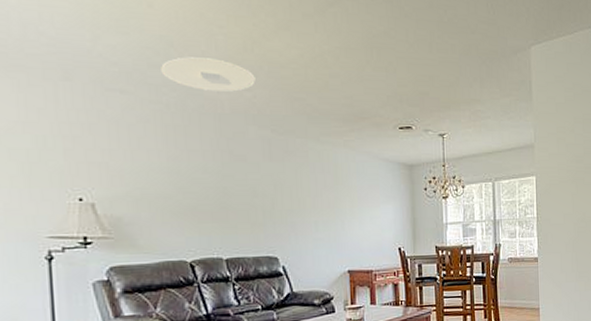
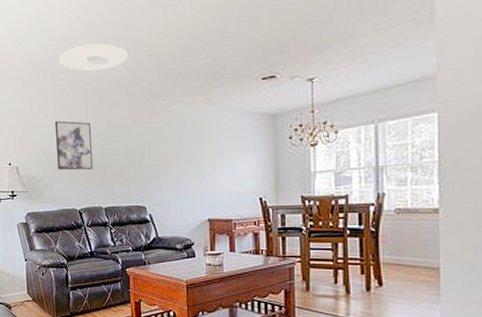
wall art: none [154,148,210,212] -> present [54,121,94,170]

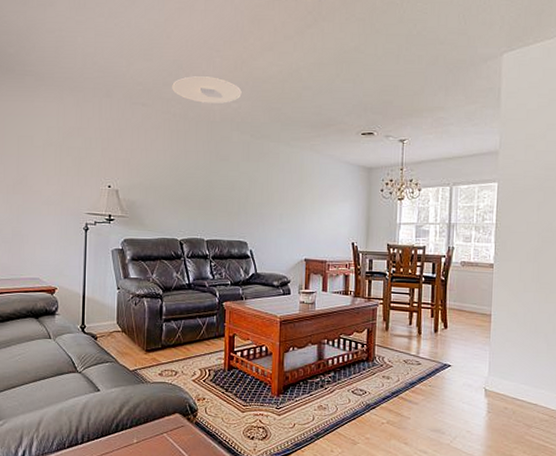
wall art: present [54,121,94,170] -> none [161,148,200,200]

